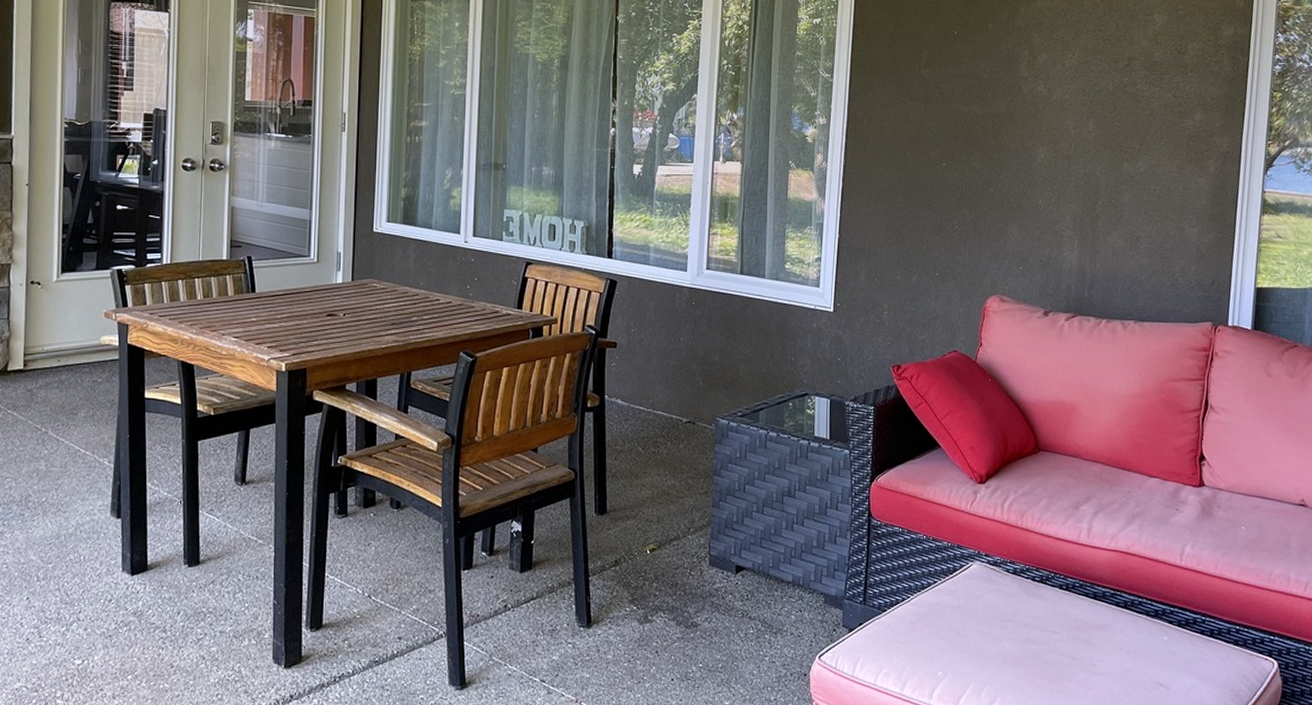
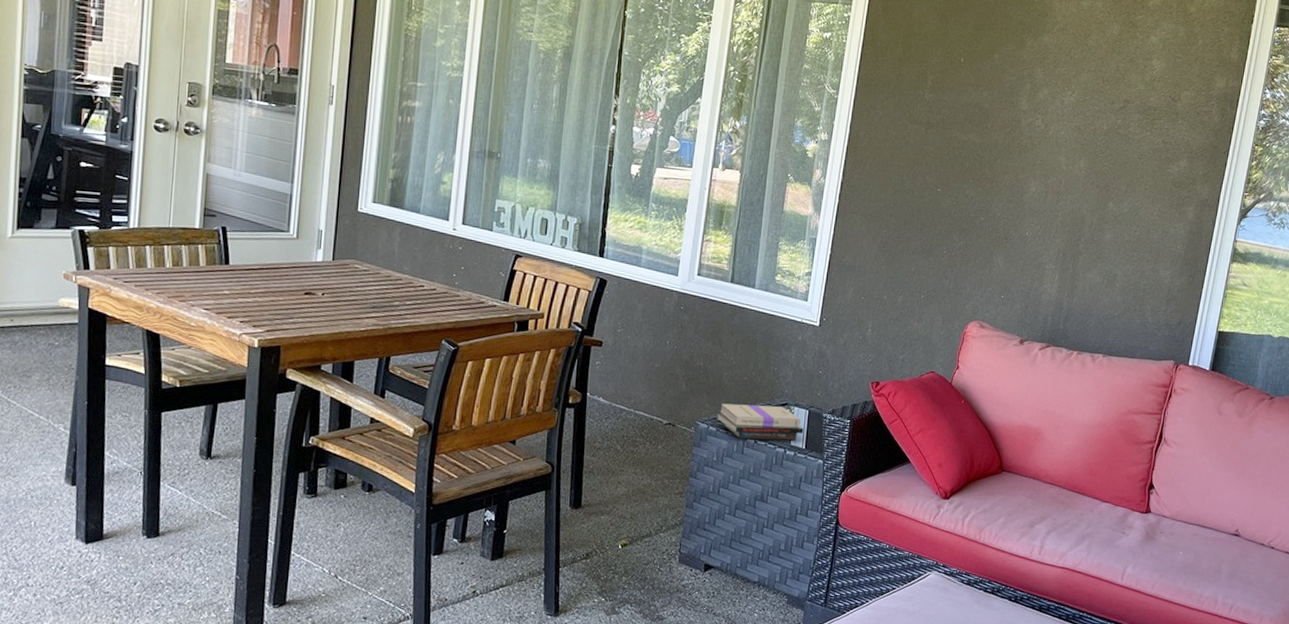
books: none [737,397,826,433] -> present [717,403,804,441]

